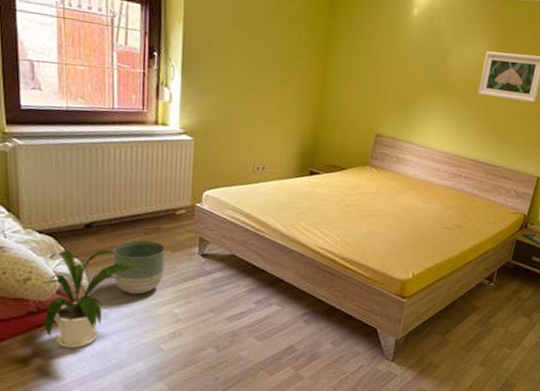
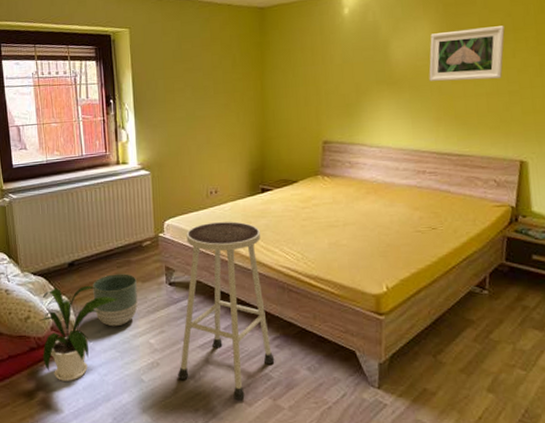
stool: none [201,198,303,369] -> present [178,221,275,400]

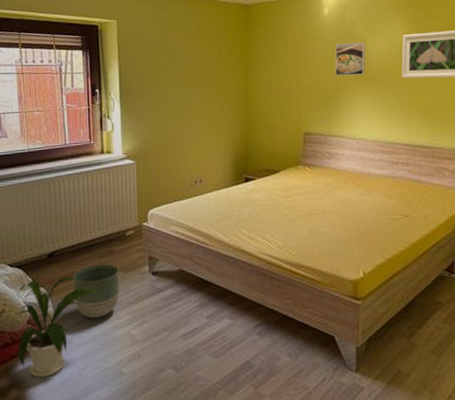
stool: present [178,221,275,400] -> none [159,210,257,389]
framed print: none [356,43,390,81] -> present [334,42,366,76]

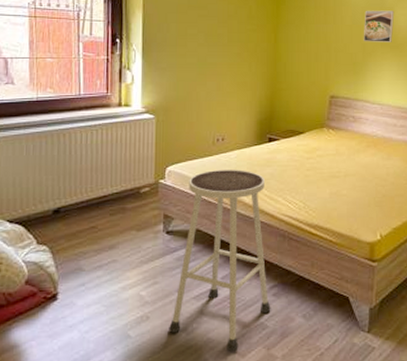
house plant: present [15,276,101,377] -> none [12,234,110,342]
planter: present [73,264,119,319] -> none [79,221,131,279]
stool: none [159,210,257,389] -> present [169,170,271,351]

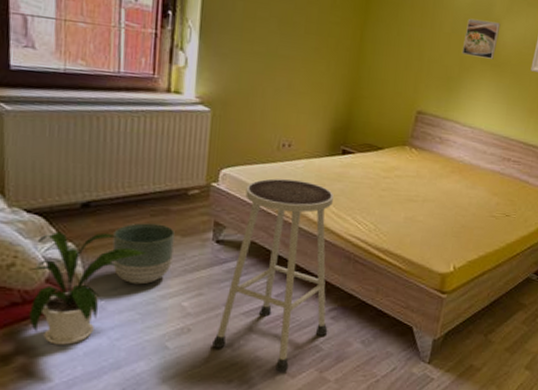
house plant: none [12,234,110,342] -> present [29,231,148,345]
planter: none [79,221,131,279] -> present [112,223,175,285]

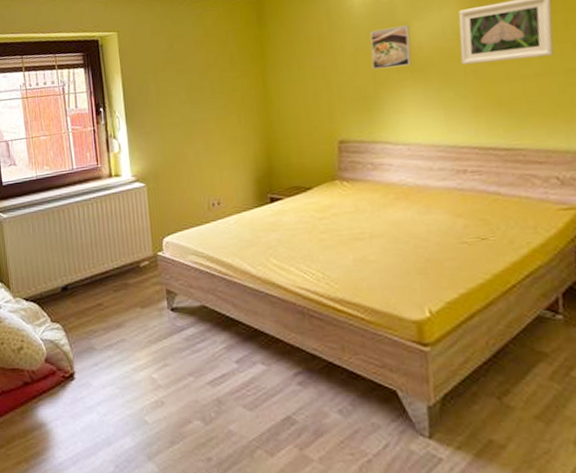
house plant: present [29,231,148,345] -> none [33,312,117,421]
planter: present [112,223,175,285] -> none [88,298,138,359]
stool: present [212,178,333,371] -> none [185,236,298,448]

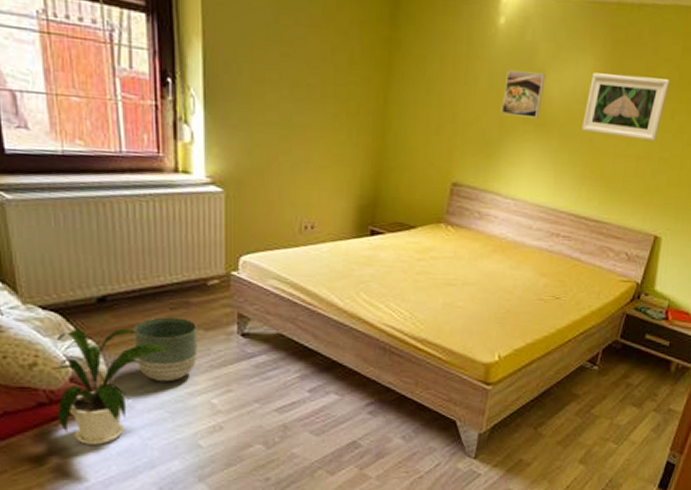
house plant: none [33,312,117,421] -> present [52,328,172,445]
planter: none [88,298,138,359] -> present [133,317,197,382]

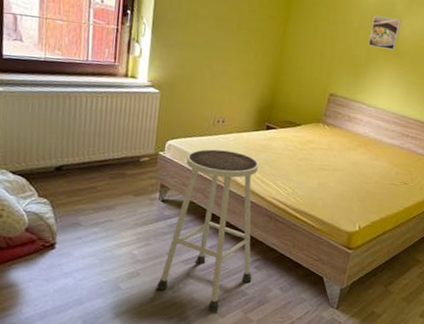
house plant: present [52,328,172,445] -> none [12,190,107,283]
planter: present [133,317,197,382] -> none [78,184,129,235]
stool: none [247,265,366,468] -> present [157,149,259,311]

